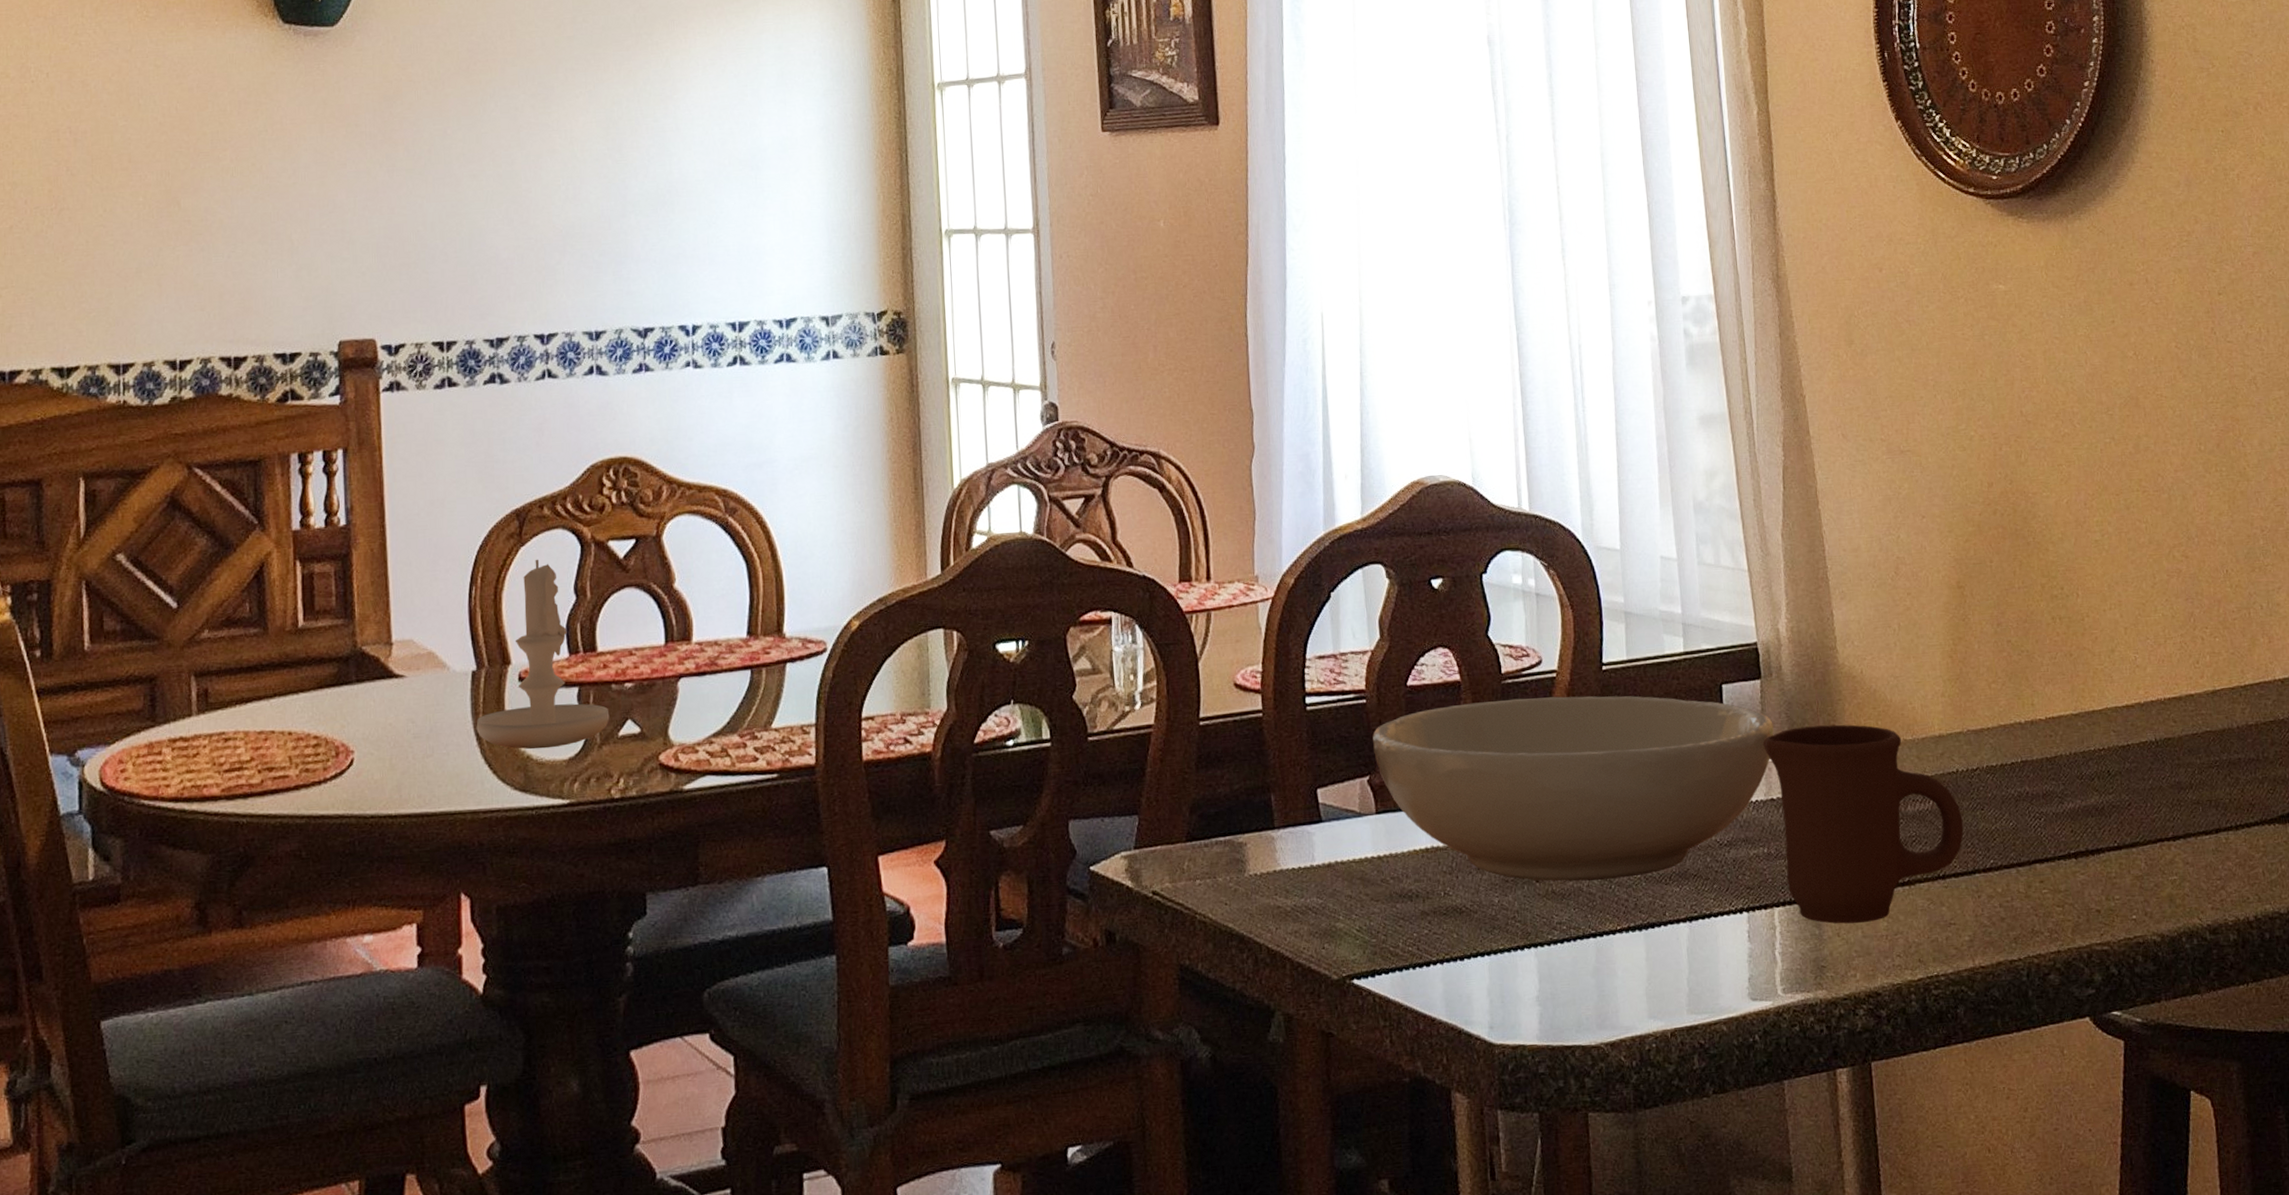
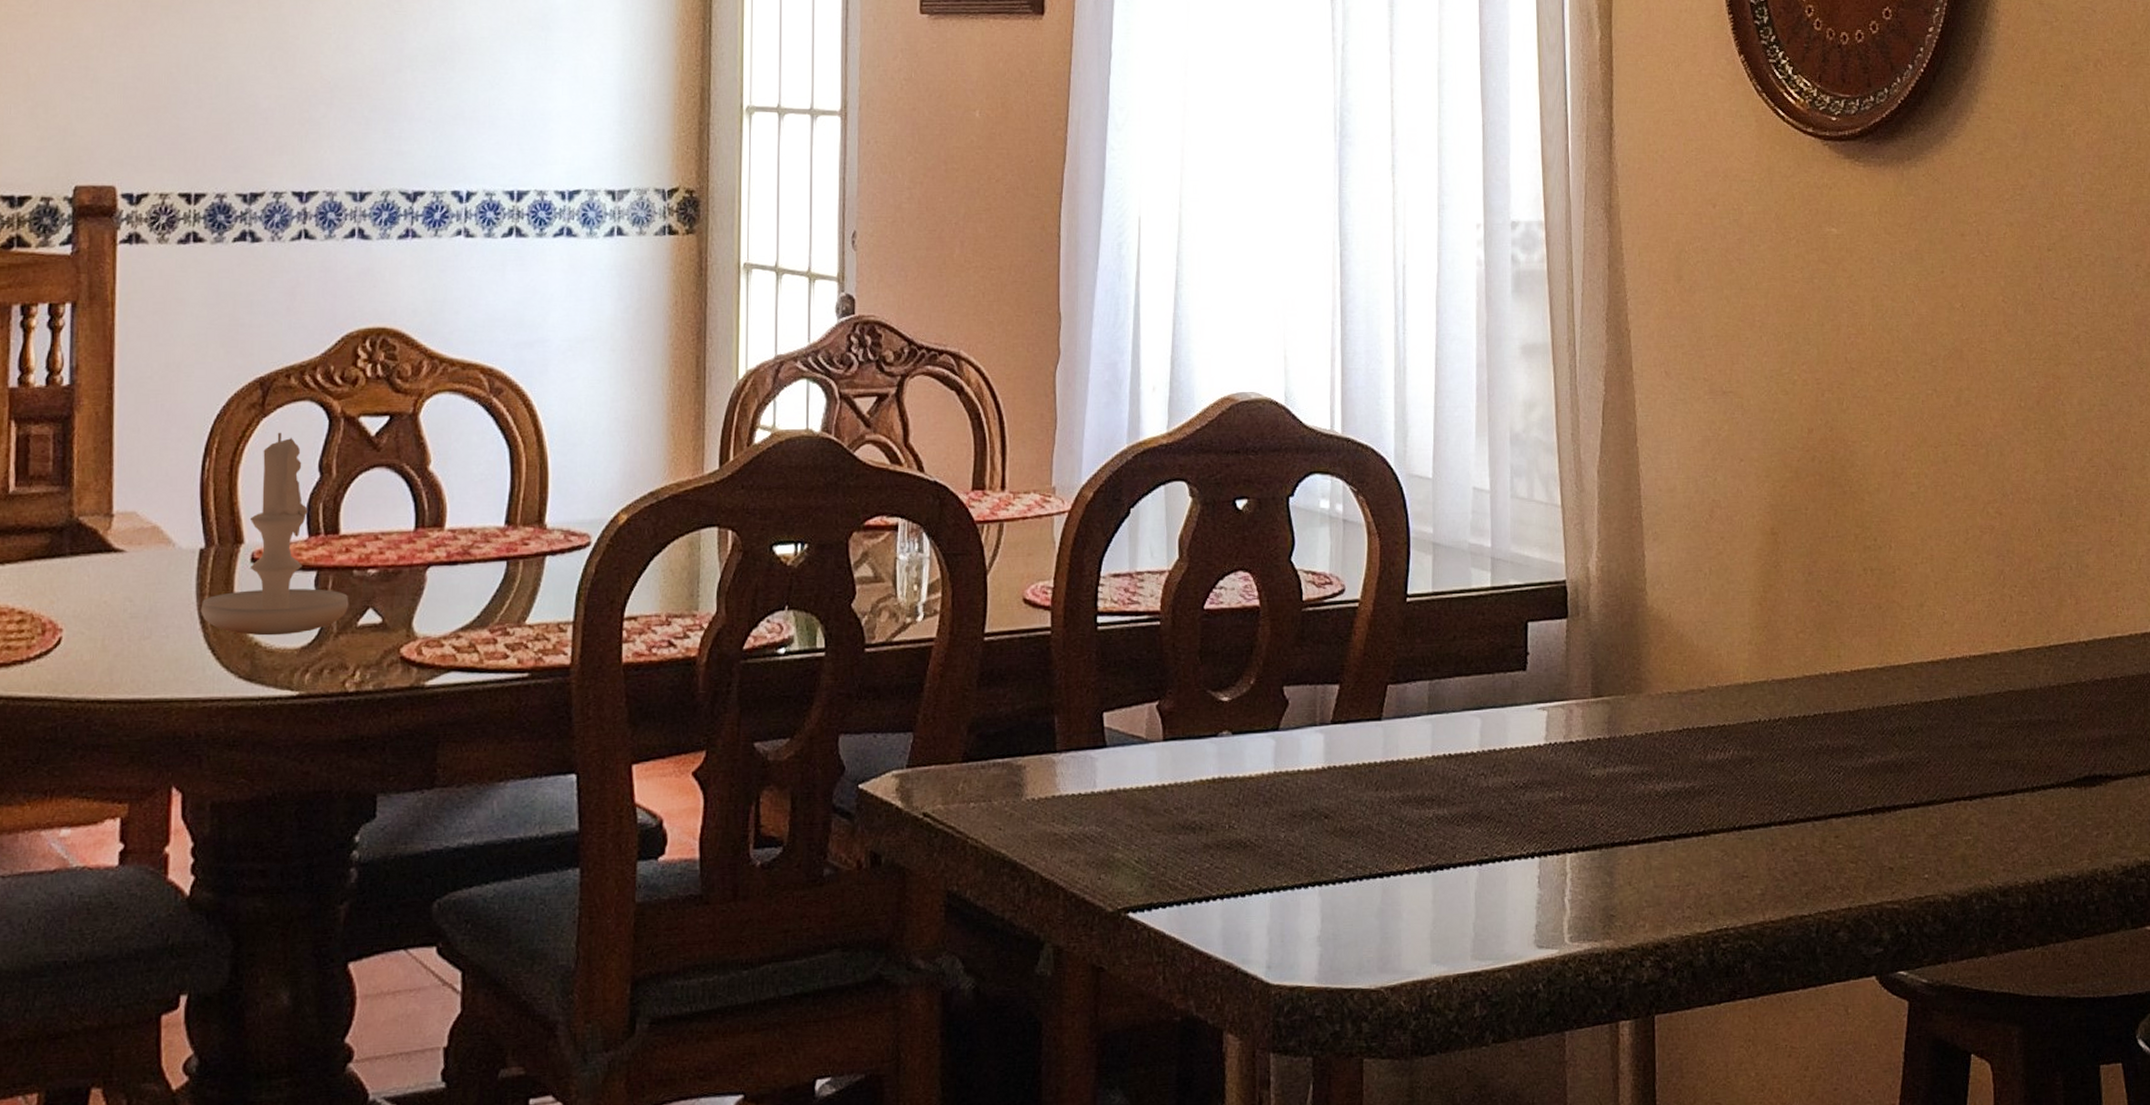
bowl: present [1372,695,1774,881] -> none [1164,627,1577,819]
mug: present [1763,724,1964,924] -> none [1566,668,1762,873]

